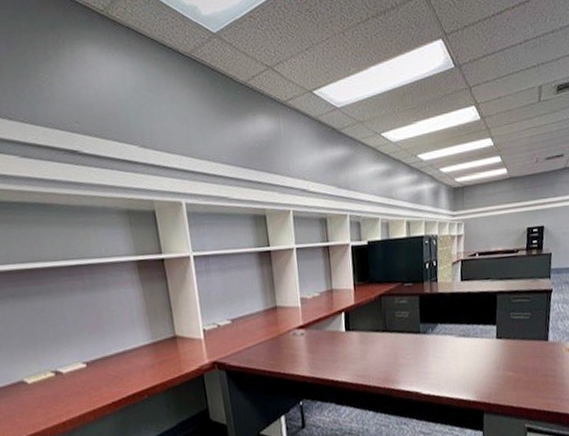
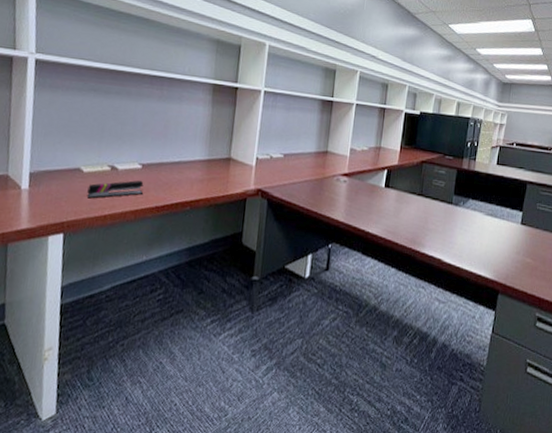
stapler: none [37,379,97,409] -> present [87,180,144,199]

